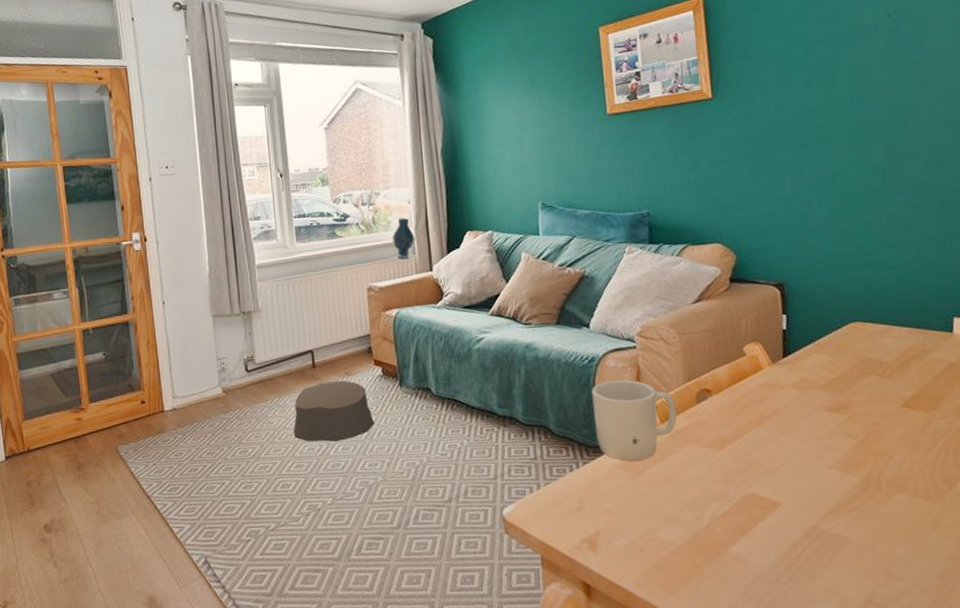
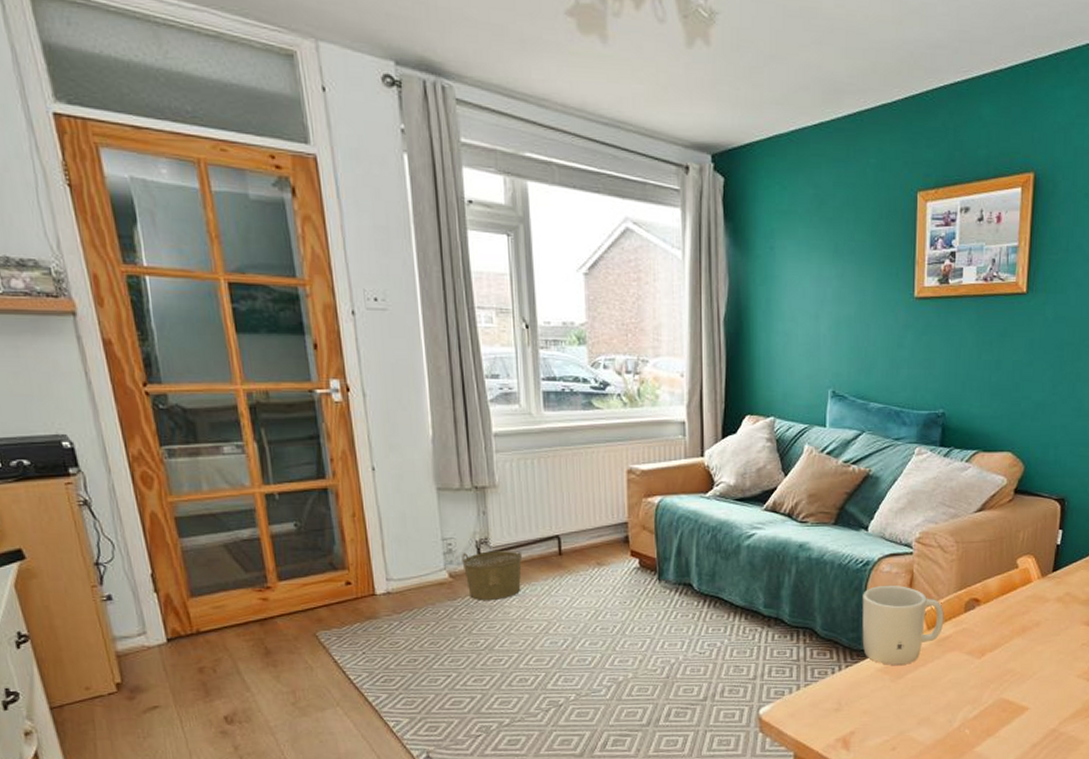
basket: none [233,366,283,412] -> present [462,551,523,600]
pouf: present [294,380,374,442] -> none [534,570,627,636]
vase: present [392,217,415,260] -> none [660,392,686,441]

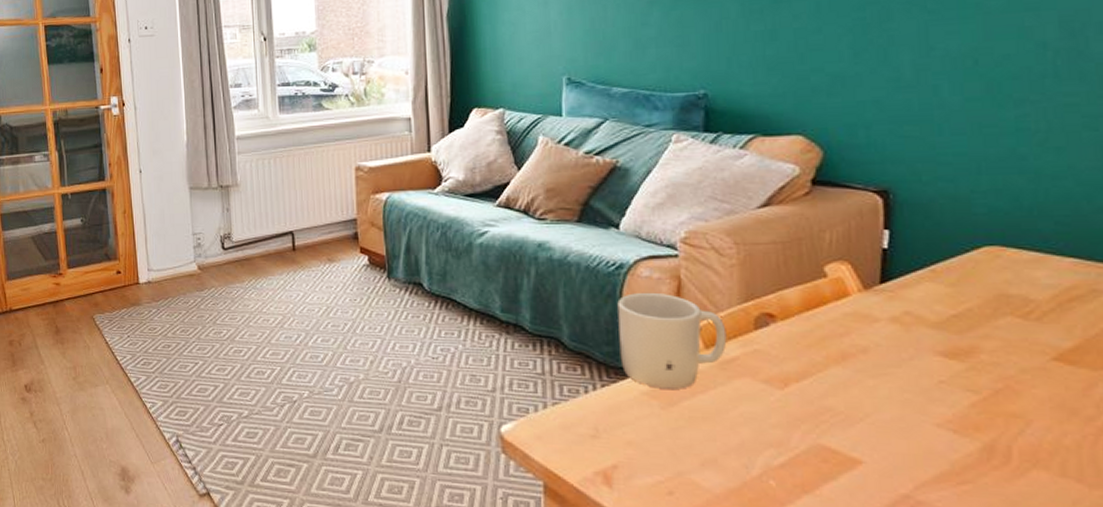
basket: present [462,551,523,600] -> none [209,246,261,292]

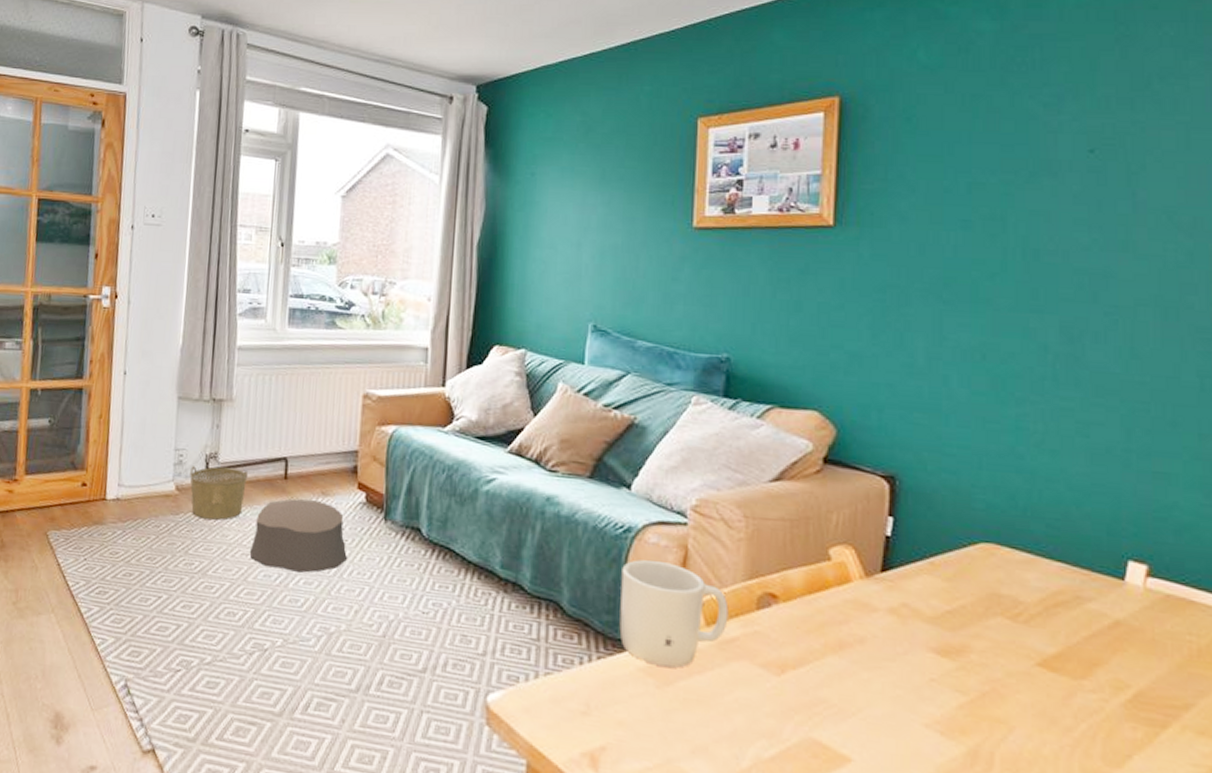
basket: none [209,246,261,292] -> present [190,466,249,520]
pouf: none [271,266,358,332] -> present [250,498,347,573]

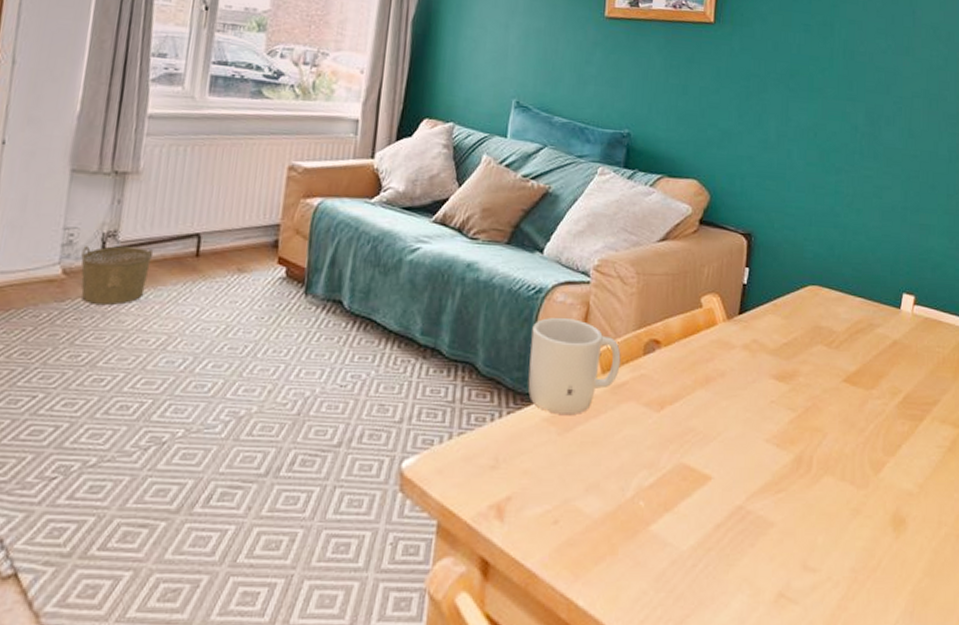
pouf: present [250,498,347,573] -> none [151,277,263,355]

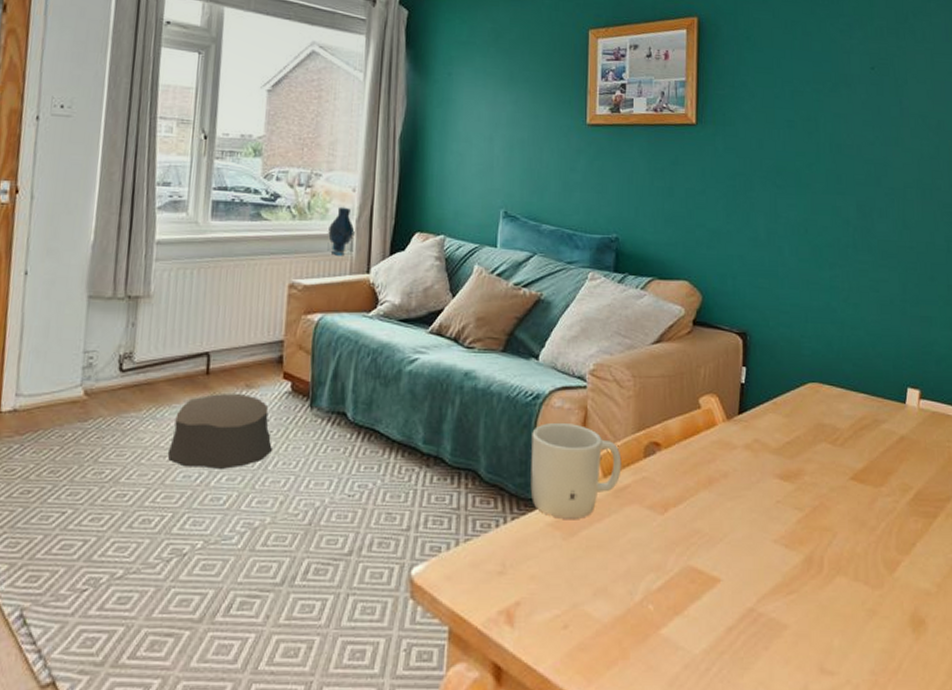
basket: present [81,246,154,305] -> none [100,367,167,423]
pouf: none [151,277,263,355] -> present [168,393,272,469]
vase: none [332,88,361,139] -> present [328,207,355,256]

